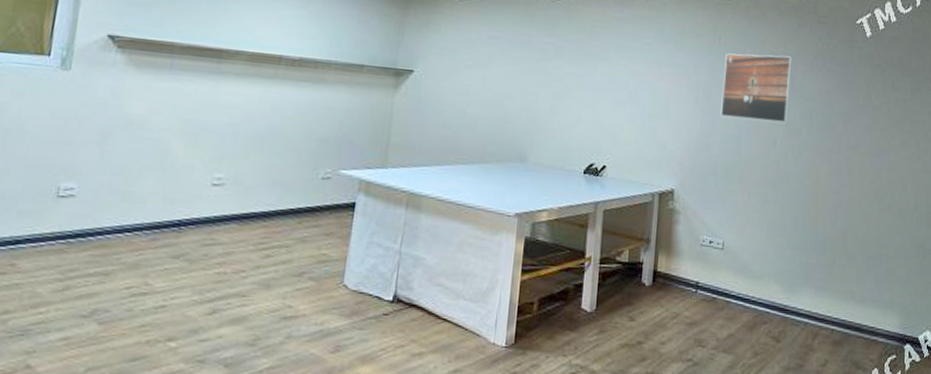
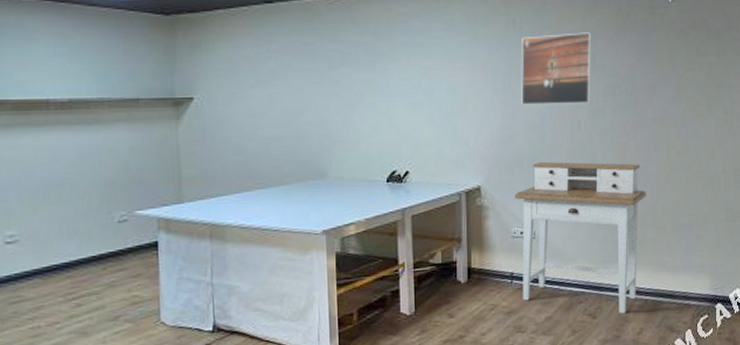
desk: none [706,173,838,342] -> present [515,161,647,314]

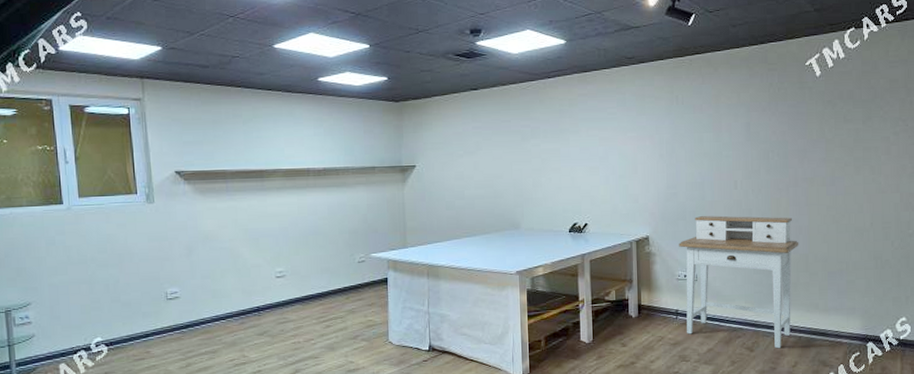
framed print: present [521,32,592,105] -> none [683,105,746,168]

